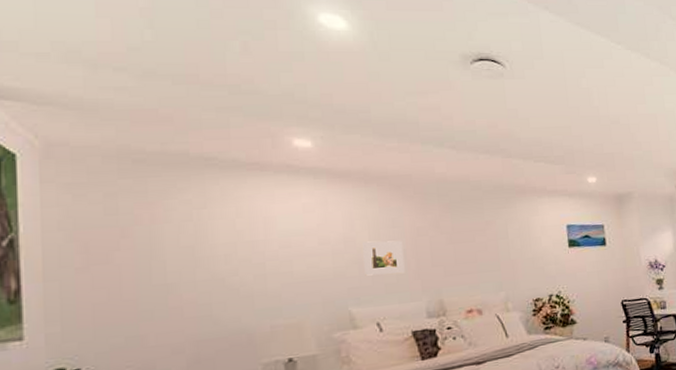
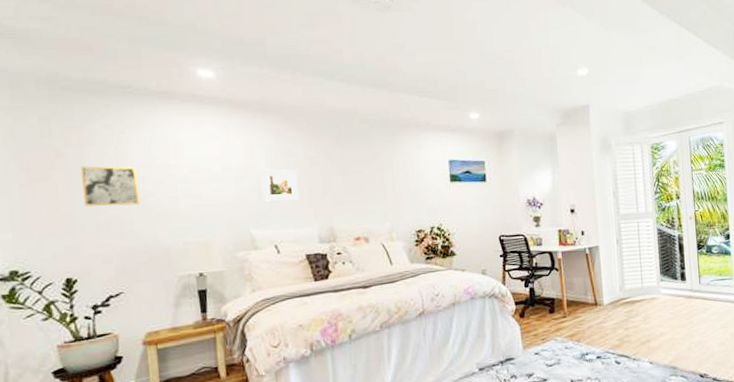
wall art: none [151,244,220,290] -> present [80,166,139,207]

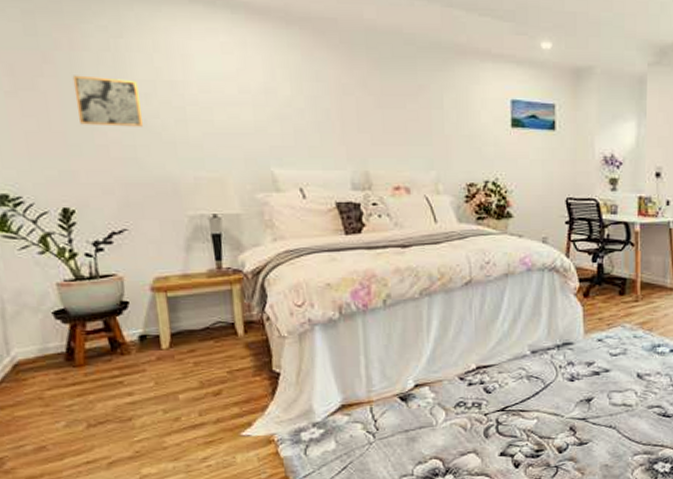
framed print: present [261,169,299,202] -> none [284,95,329,136]

